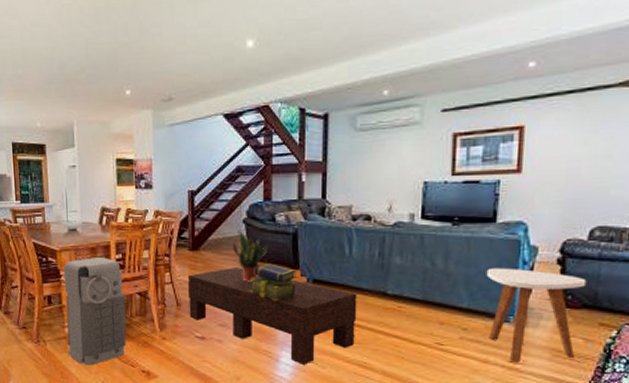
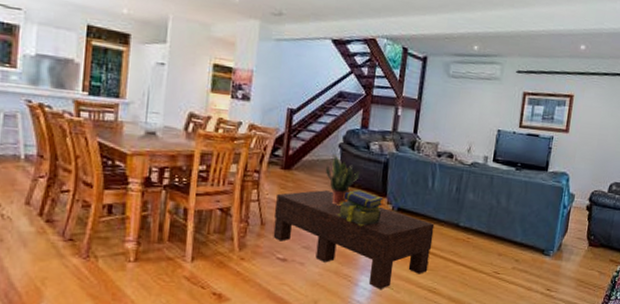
grenade: present [63,256,126,366] -> none [125,165,204,287]
side table: present [486,267,587,363] -> none [534,209,605,291]

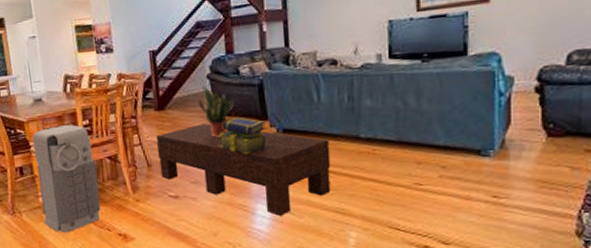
grenade: none [125,165,204,287] -> present [32,124,101,233]

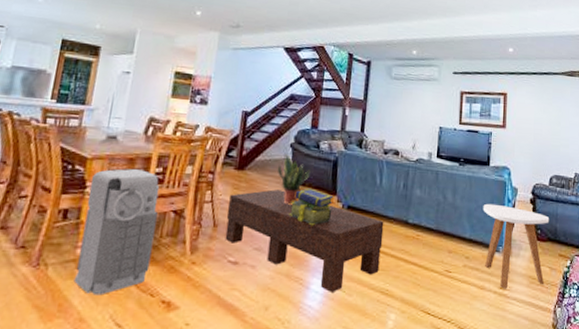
side table: none [461,100,568,197] -> present [483,203,550,289]

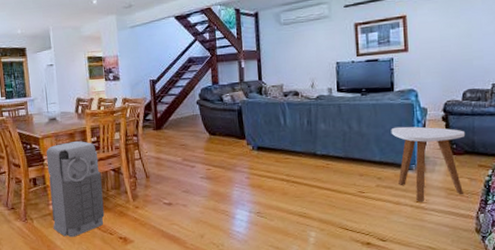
coffee table: present [225,189,384,292] -> none [154,141,295,219]
potted plant: present [277,153,311,205] -> none [189,109,219,153]
stack of books: present [288,188,334,226] -> none [206,136,244,168]

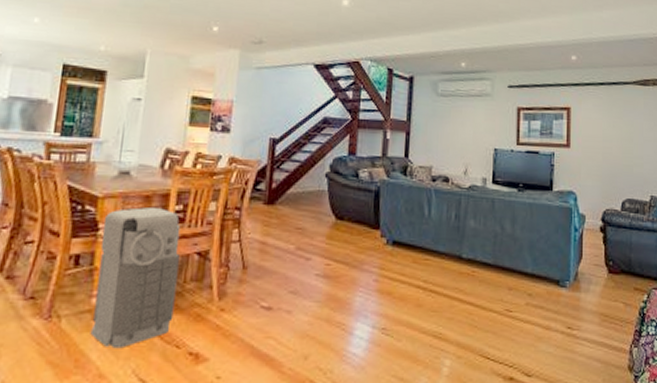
side table: present [391,126,466,202] -> none [546,233,623,329]

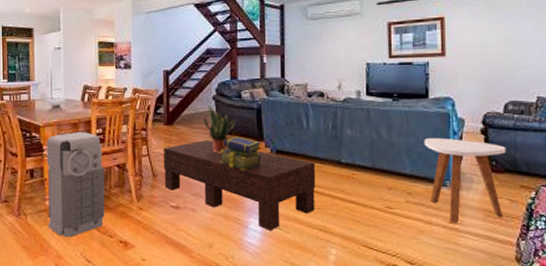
coffee table: none [256,225,435,338] -> present [163,140,316,230]
potted plant: none [311,184,350,242] -> present [203,105,236,153]
stack of books: none [326,222,377,265] -> present [219,136,261,171]
side table: none [546,233,623,329] -> present [424,137,507,223]

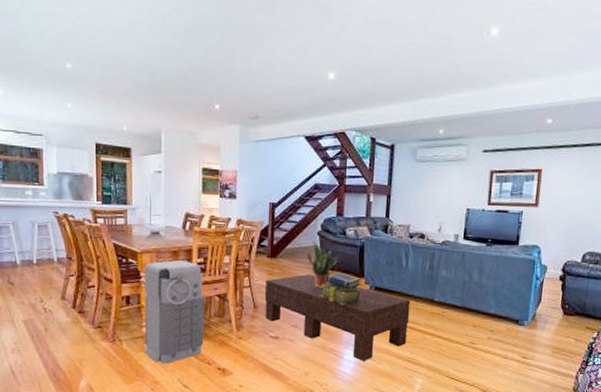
side table: present [424,137,507,223] -> none [509,281,579,358]

